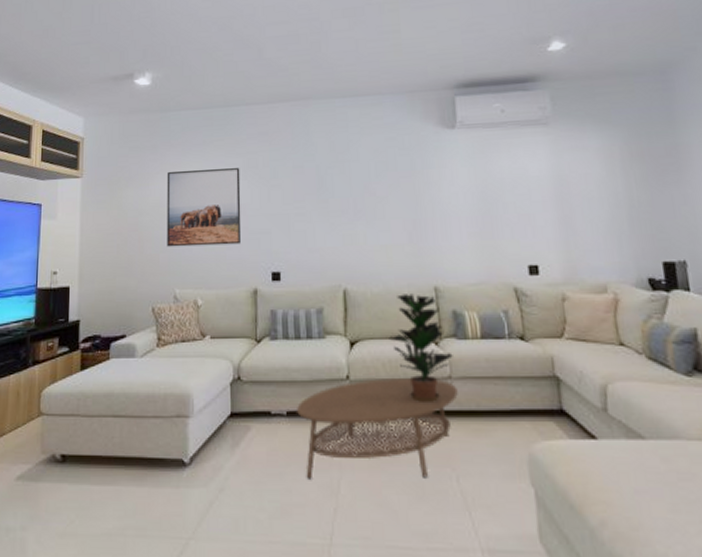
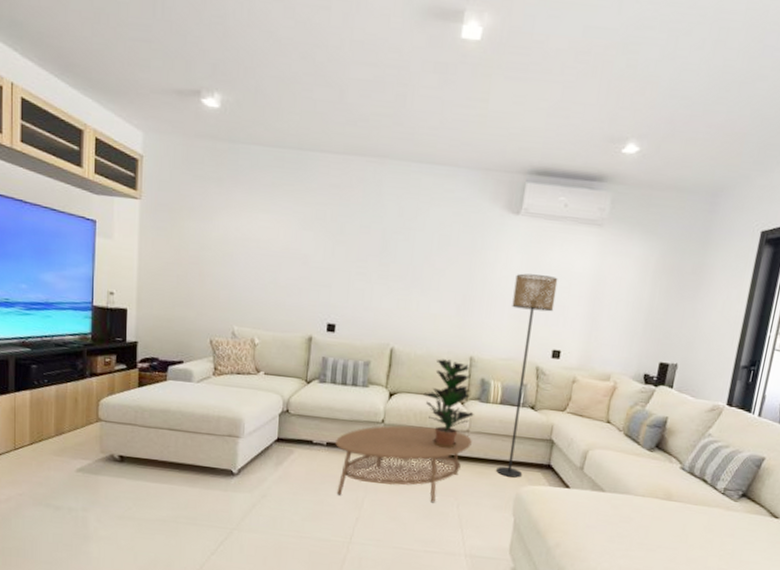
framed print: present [166,168,242,247] -> none [227,208,308,293]
floor lamp: none [466,185,531,432] -> present [496,273,558,478]

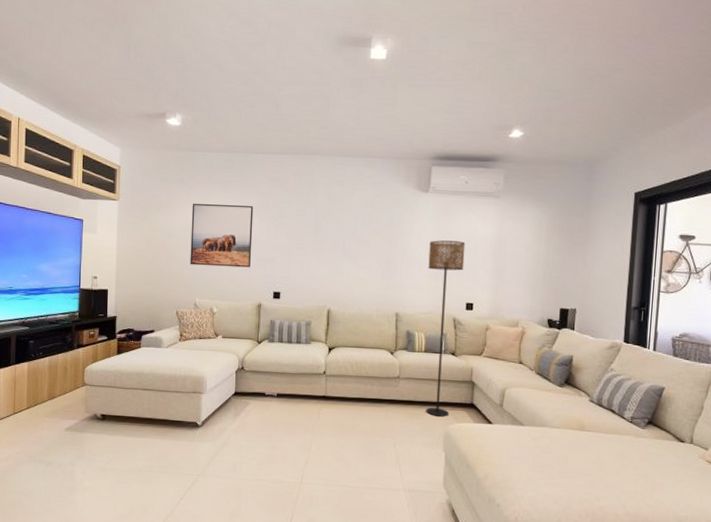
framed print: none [227,208,308,293] -> present [190,203,254,268]
coffee table: present [336,425,472,503] -> none [285,375,403,443]
potted plant: present [423,359,474,449] -> none [358,316,403,394]

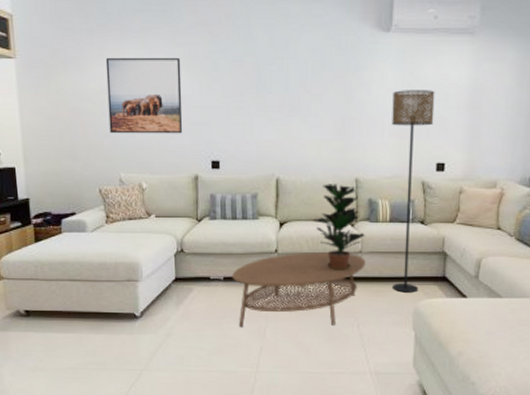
coffee table: none [285,375,403,443] -> present [232,252,366,327]
potted plant: none [358,316,403,394] -> present [313,184,365,271]

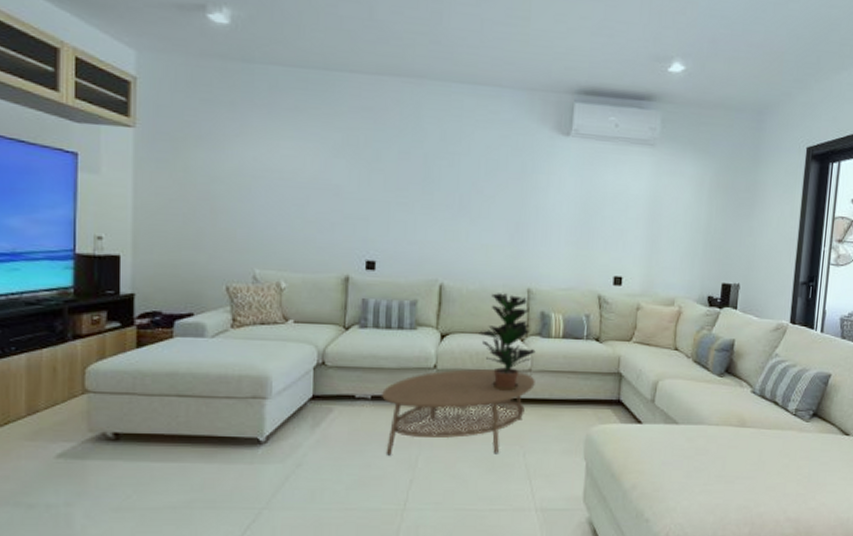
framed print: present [105,57,183,134] -> none [245,135,338,228]
floor lamp: present [392,90,435,293] -> none [563,197,614,417]

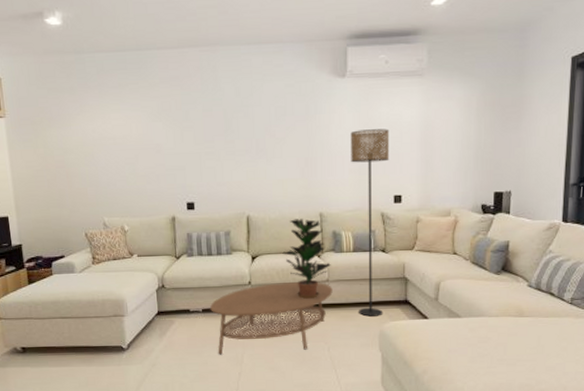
floor lamp: none [563,197,614,417] -> present [350,129,389,317]

